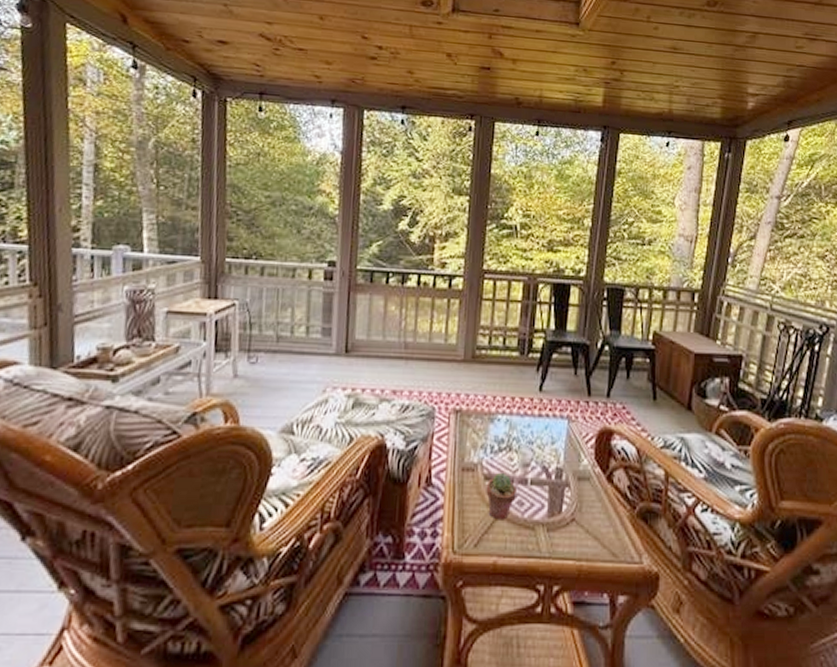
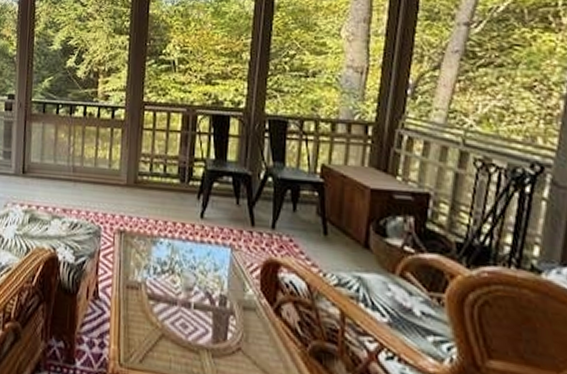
potted succulent: present [486,473,518,520] -> none [150,294,181,340]

